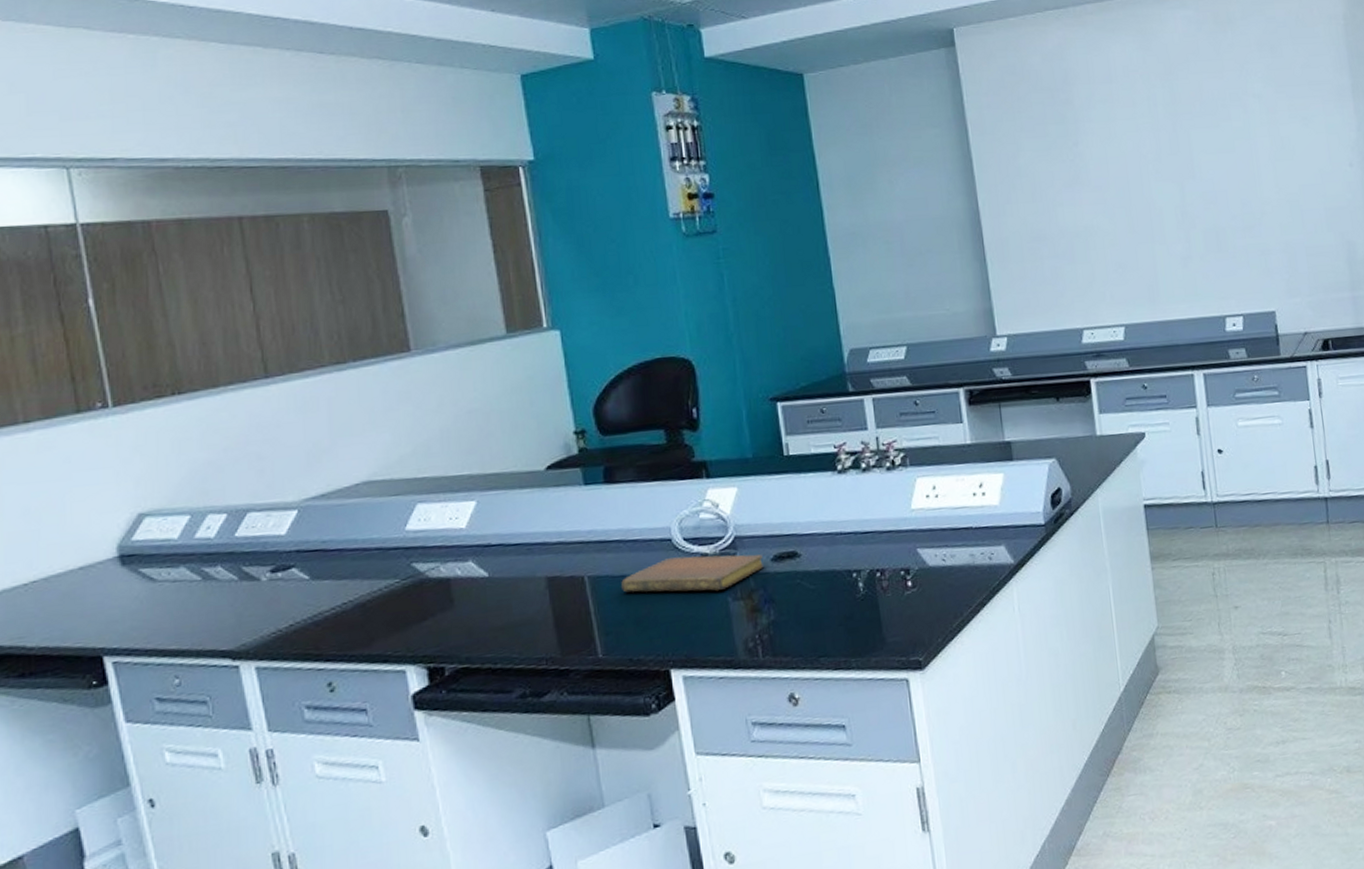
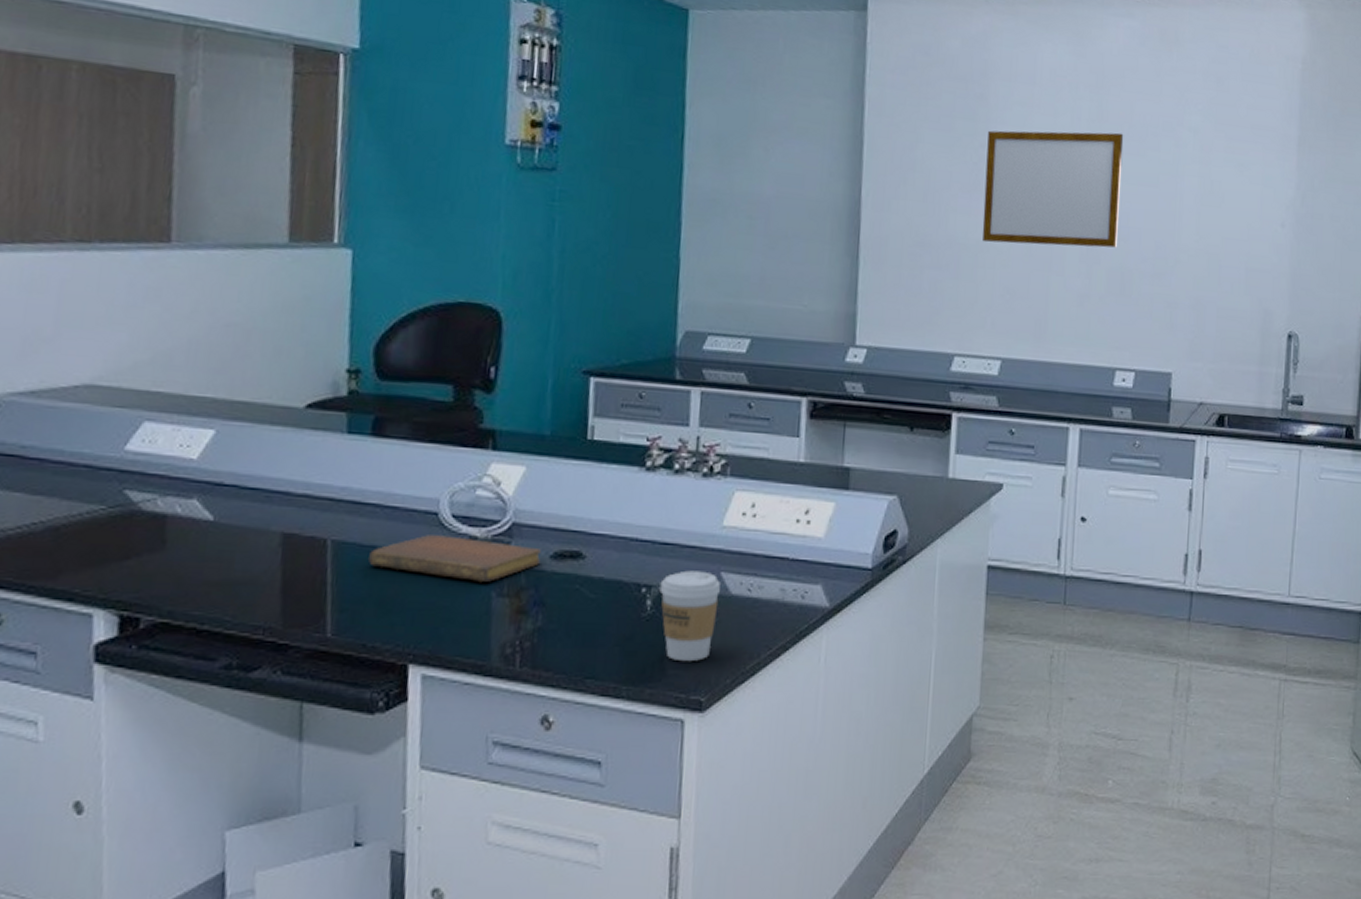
coffee cup: none [867,550,921,630] -> present [659,570,720,662]
writing board: none [1078,110,1209,227] -> present [982,130,1124,248]

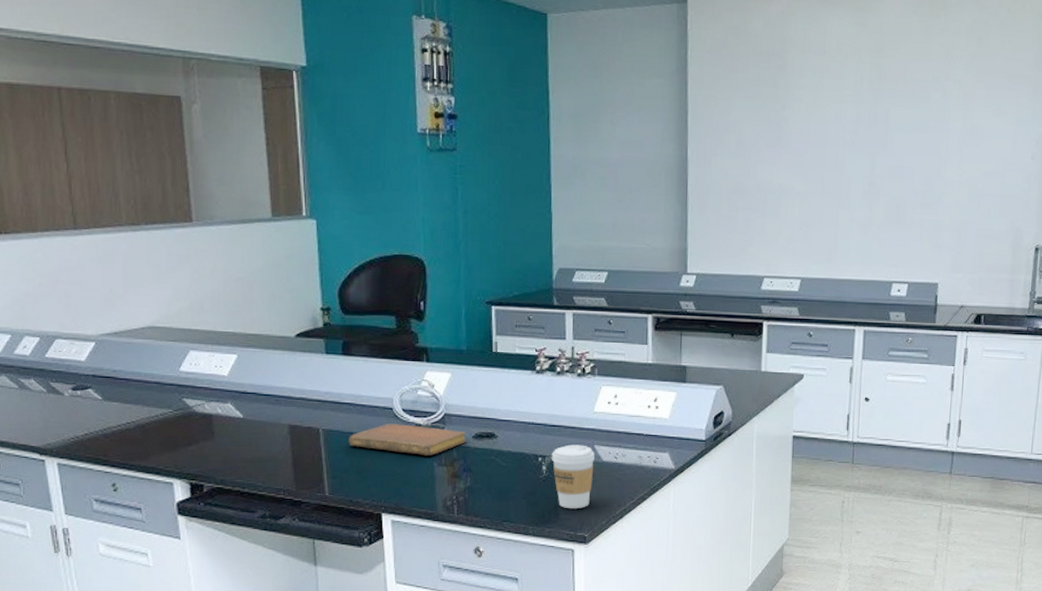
writing board: present [982,130,1124,248] -> none [784,89,899,187]

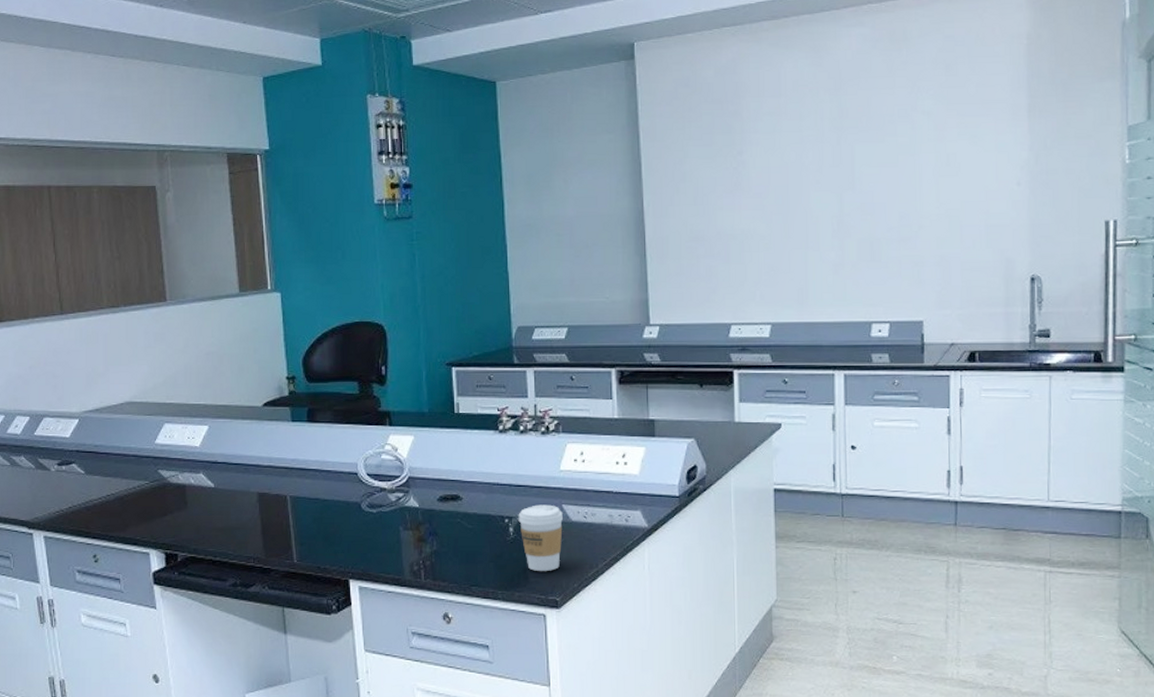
notebook: present [349,424,467,455] -> none [315,489,432,520]

